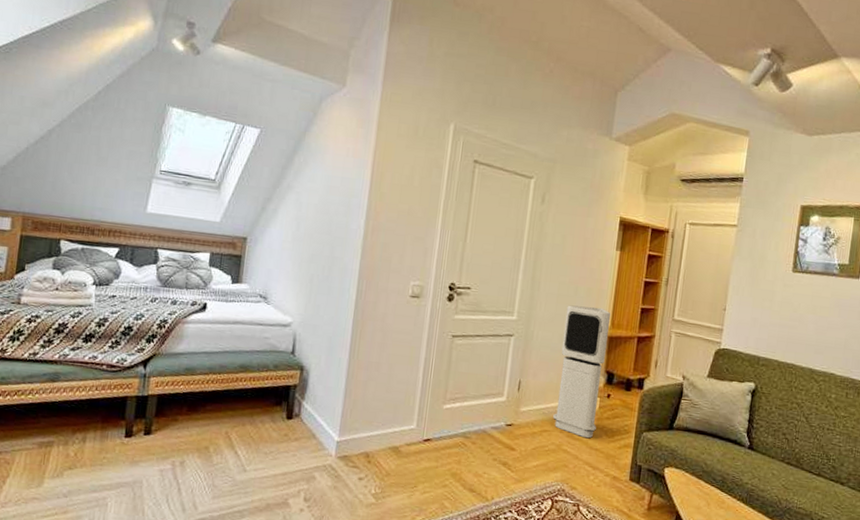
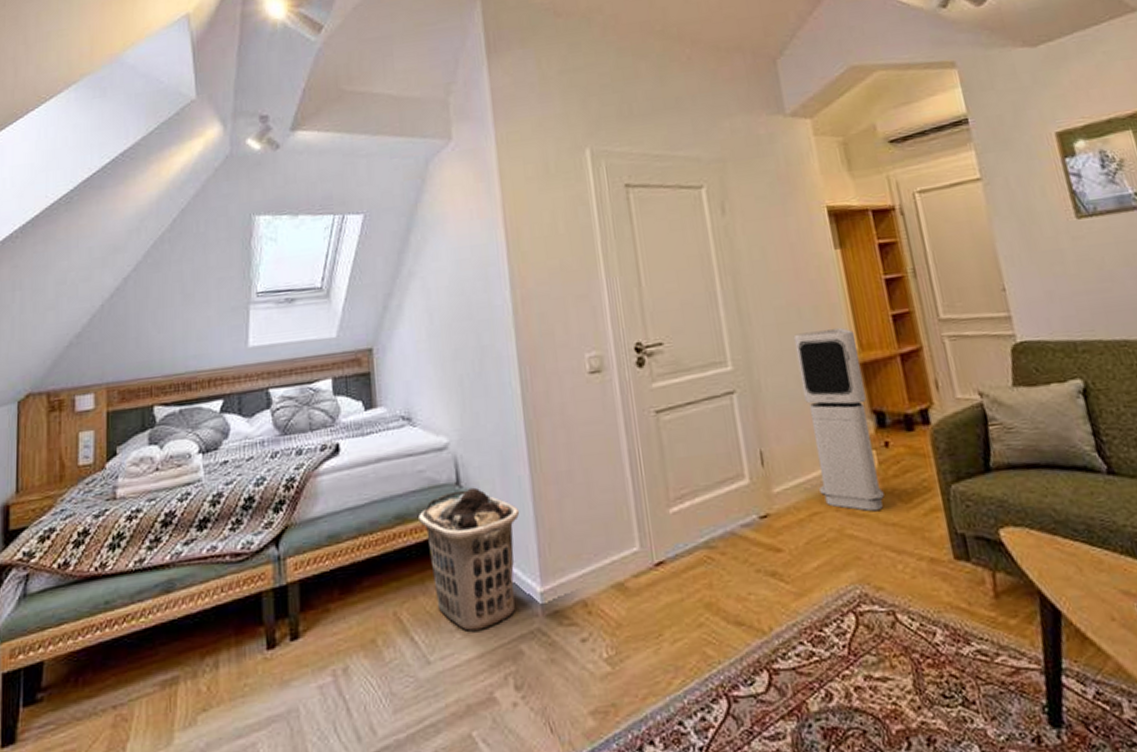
clothes hamper: none [258,358,335,457] -> present [419,487,520,631]

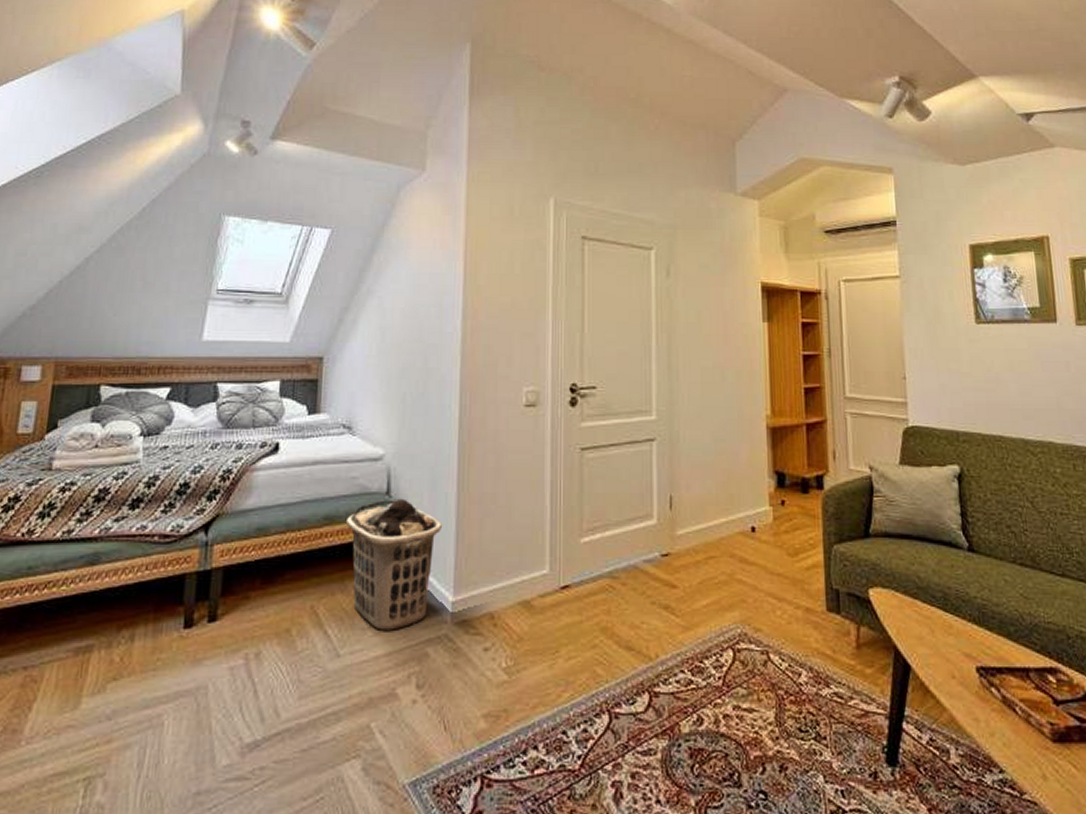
air purifier: present [793,327,884,512] -> none [714,393,774,561]

